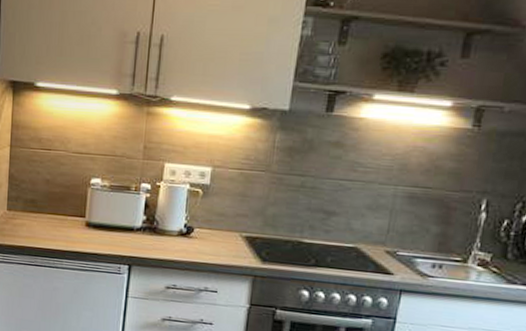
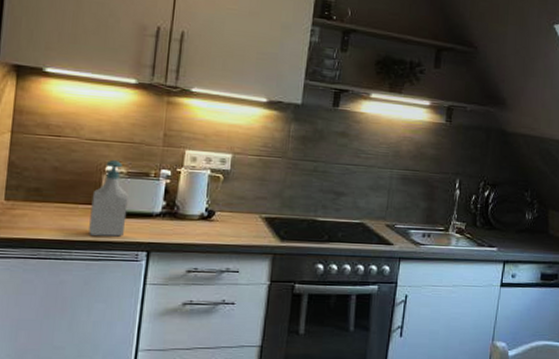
soap bottle: none [77,172,111,249] -> present [89,159,129,237]

